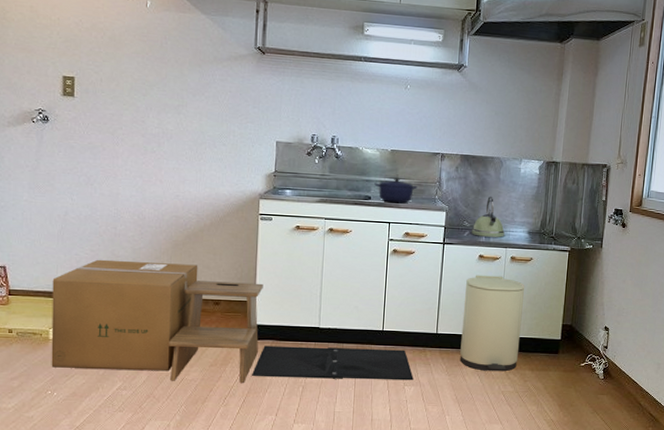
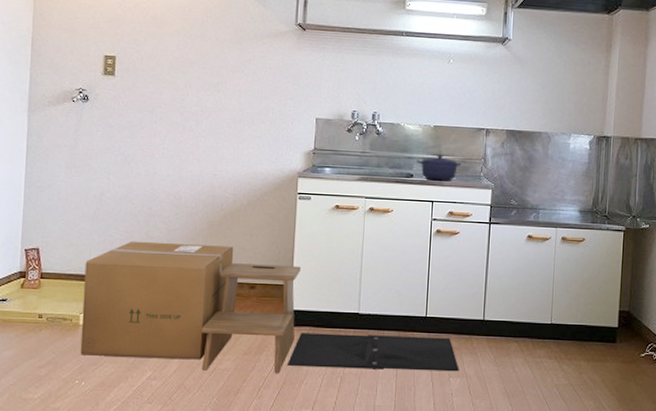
pedal bin: present [460,275,525,372] -> none [509,257,578,362]
kettle: present [471,196,505,238] -> none [518,172,555,218]

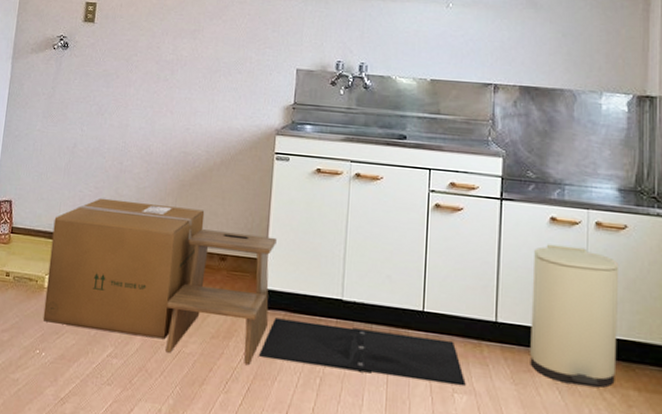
cooking pot: present [416,154,462,181] -> none [410,113,465,146]
pedal bin: none [509,257,578,362] -> present [530,244,620,388]

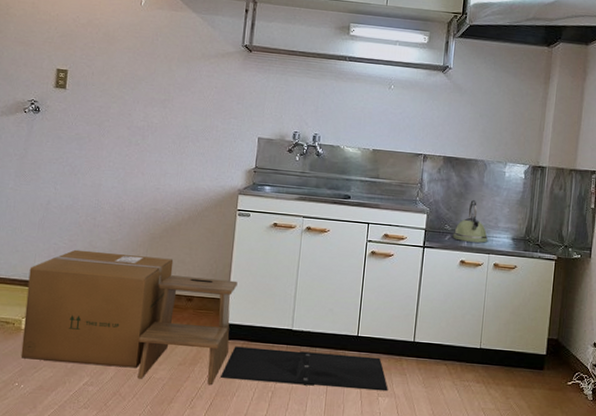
pedal bin: present [530,244,620,388] -> none [437,281,509,387]
kettle: none [538,139,586,196] -> present [452,199,488,244]

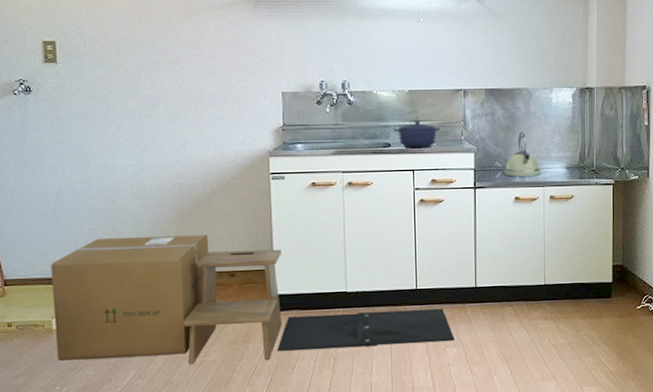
cooking pot: none [354,177,398,204] -> present [393,120,441,149]

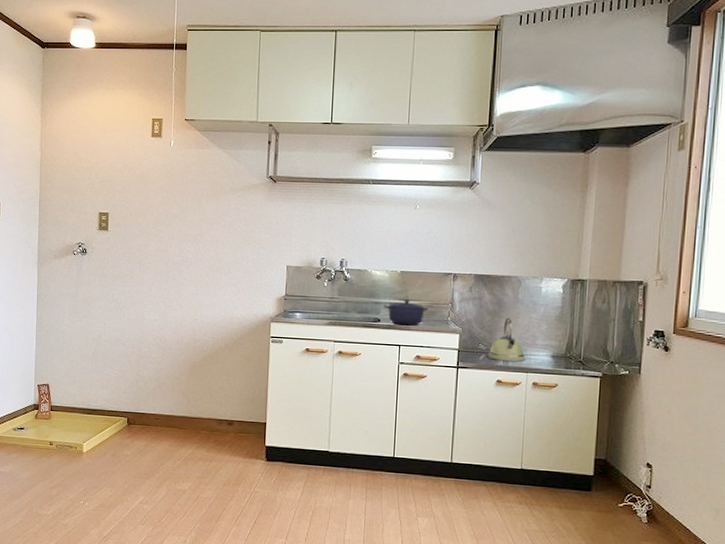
box: present [50,235,209,361] -> none [84,379,214,488]
step stool: present [182,249,282,365] -> none [185,401,274,504]
door mat: present [277,308,455,351] -> none [263,467,427,512]

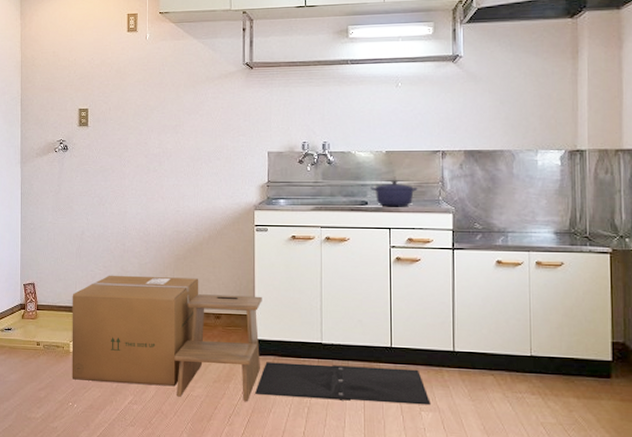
box: none [84,379,214,488] -> present [72,275,199,387]
step stool: none [185,401,274,504] -> present [173,294,262,401]
door mat: none [263,467,427,512] -> present [255,362,431,406]
kettle: present [487,317,526,363] -> none [484,193,526,241]

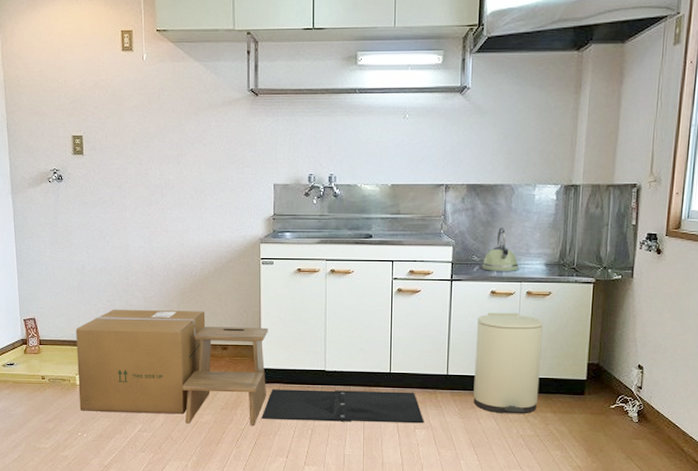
cooking pot: present [370,180,418,207] -> none [375,214,421,240]
pedal bin: none [483,283,558,398] -> present [473,312,544,414]
kettle: none [484,193,526,241] -> present [481,227,520,272]

